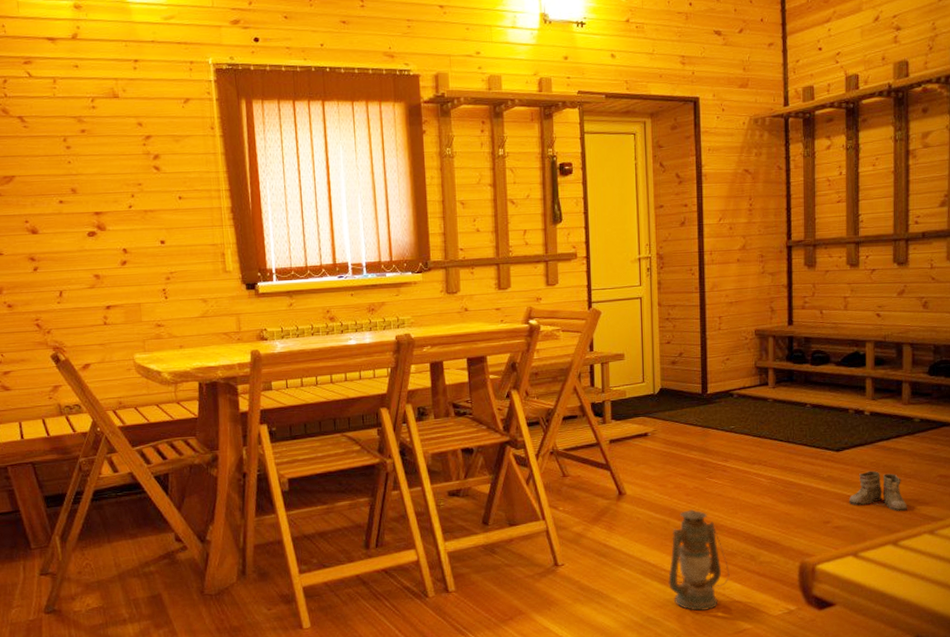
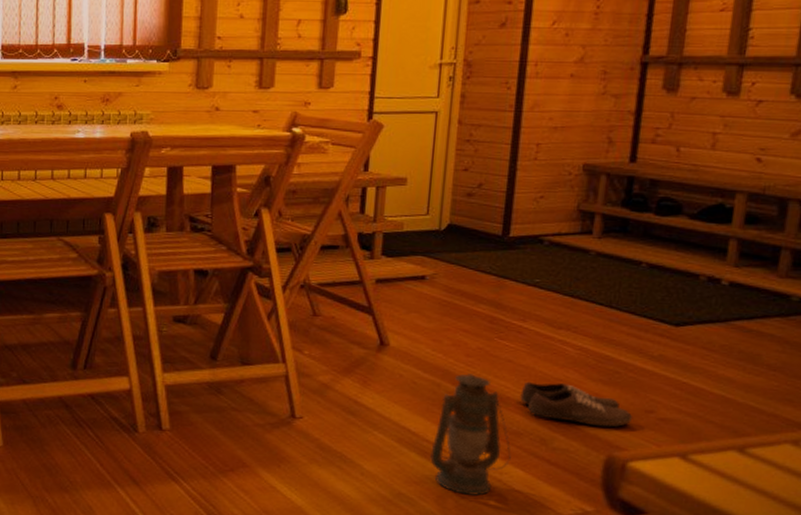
shoe: none [731,508,815,540] -> present [520,381,632,427]
boots: present [848,470,908,511] -> none [683,355,766,411]

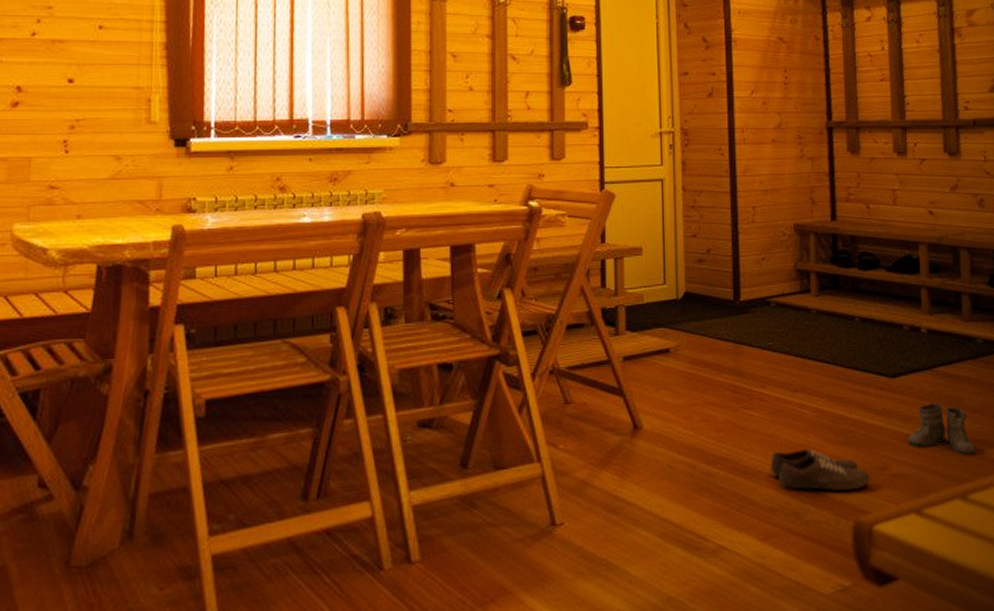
lantern: present [430,374,511,496] -> none [694,450,770,589]
boots: none [683,355,766,411] -> present [908,402,976,456]

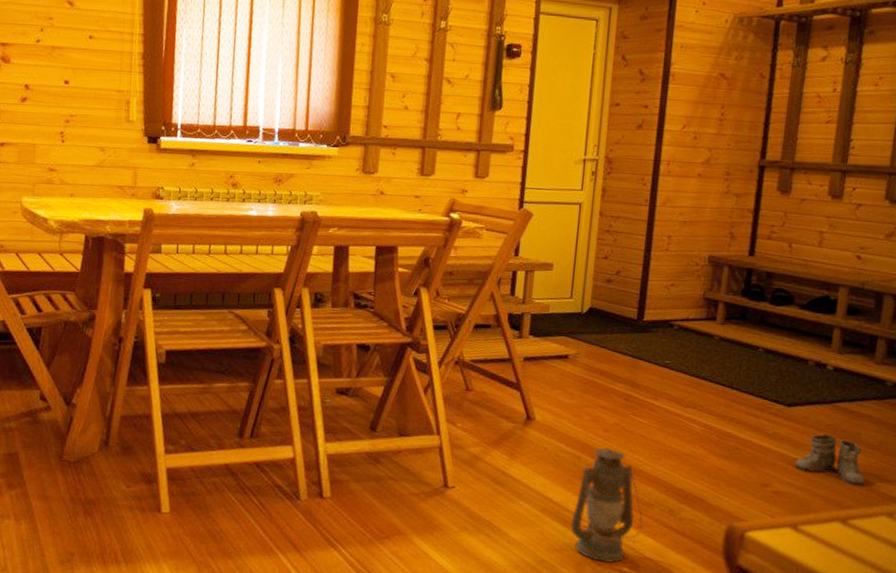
lantern: none [694,450,770,589] -> present [570,447,643,564]
shoe: present [770,449,870,491] -> none [651,455,750,499]

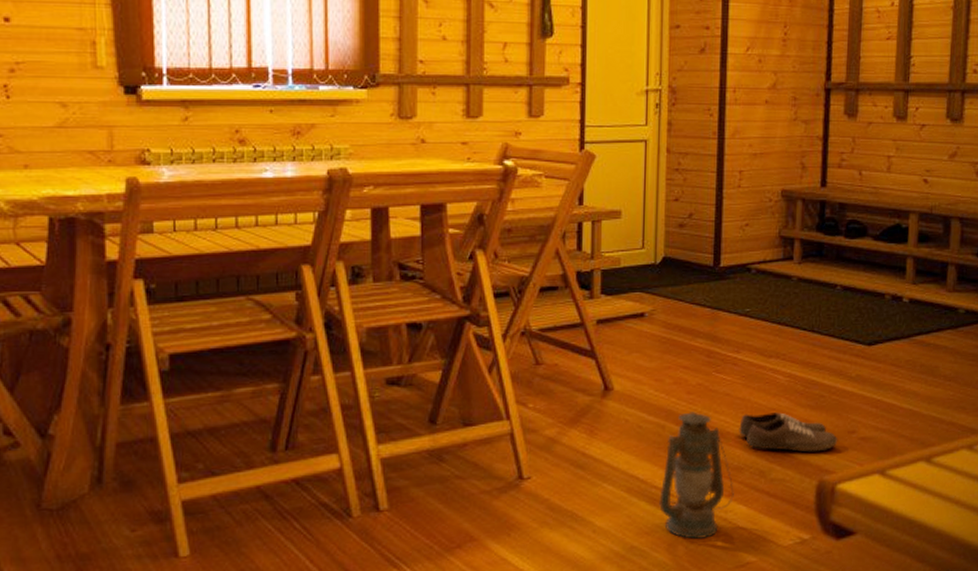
shoe: none [651,455,750,499] -> present [739,412,837,453]
boots: present [794,434,865,486] -> none [878,370,945,421]

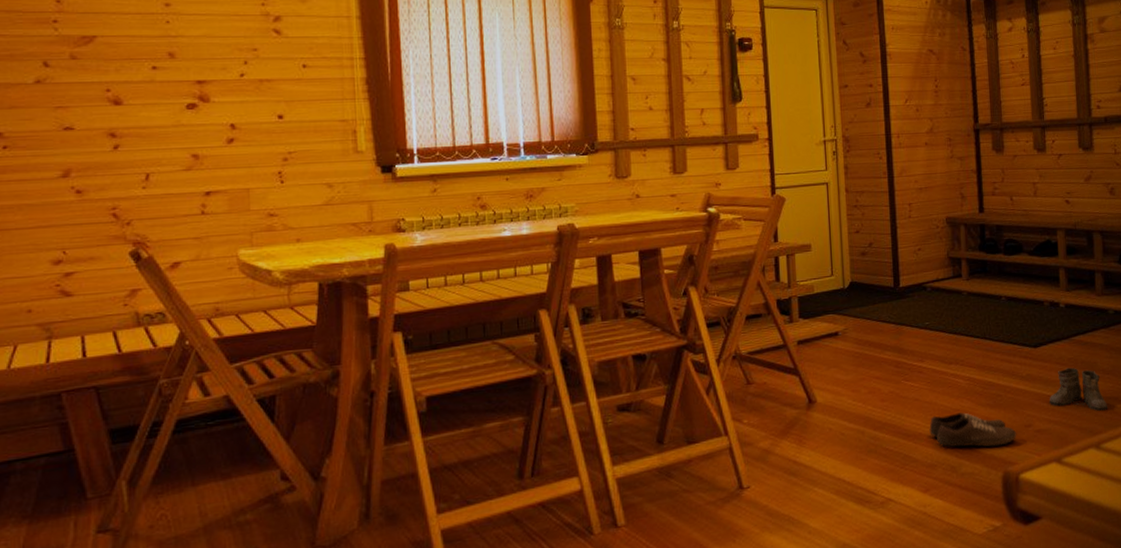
lantern: present [659,411,734,540] -> none [865,417,931,534]
boots: none [878,370,945,421] -> present [1049,367,1108,411]

